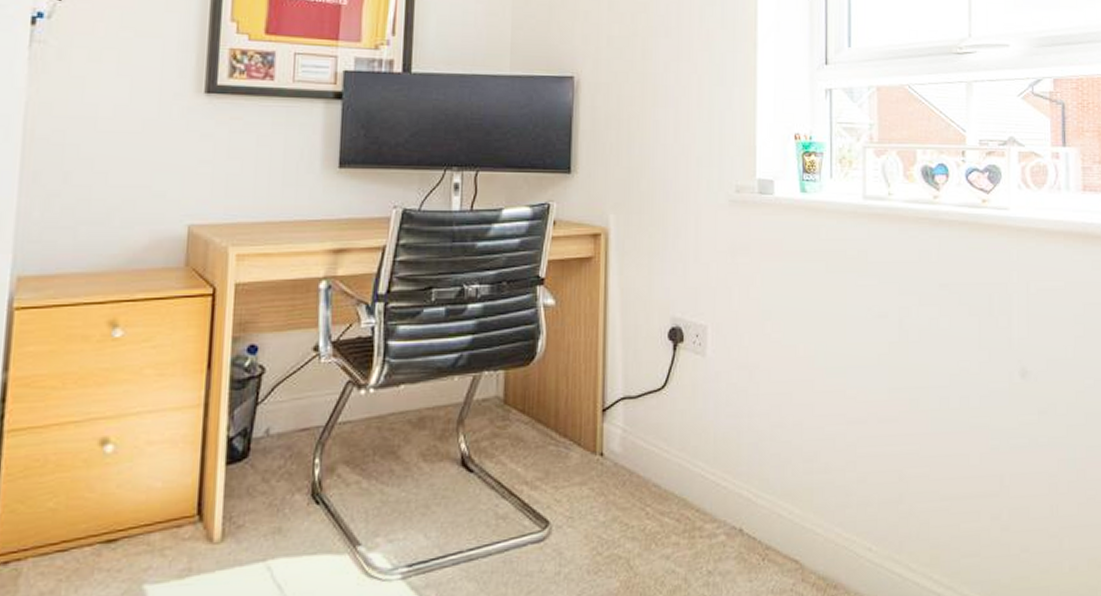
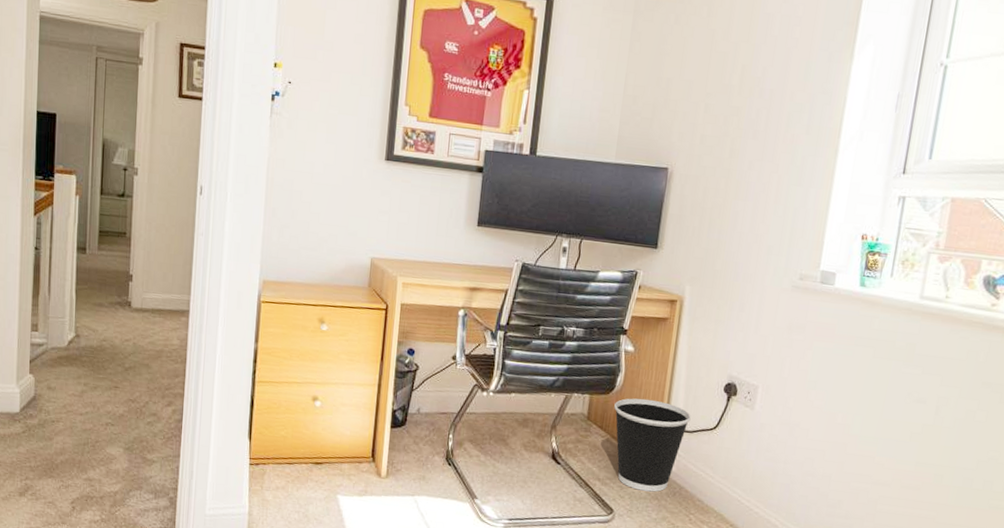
wastebasket: none [537,363,633,488] -> present [614,398,691,492]

